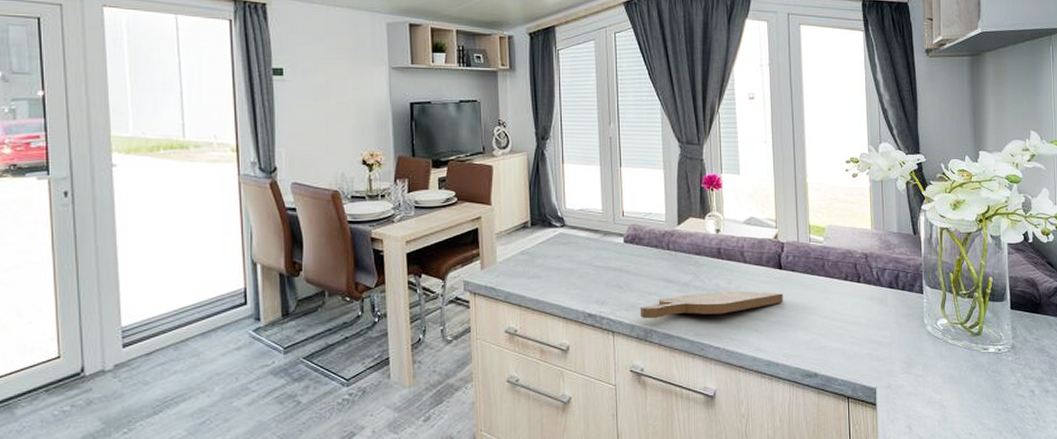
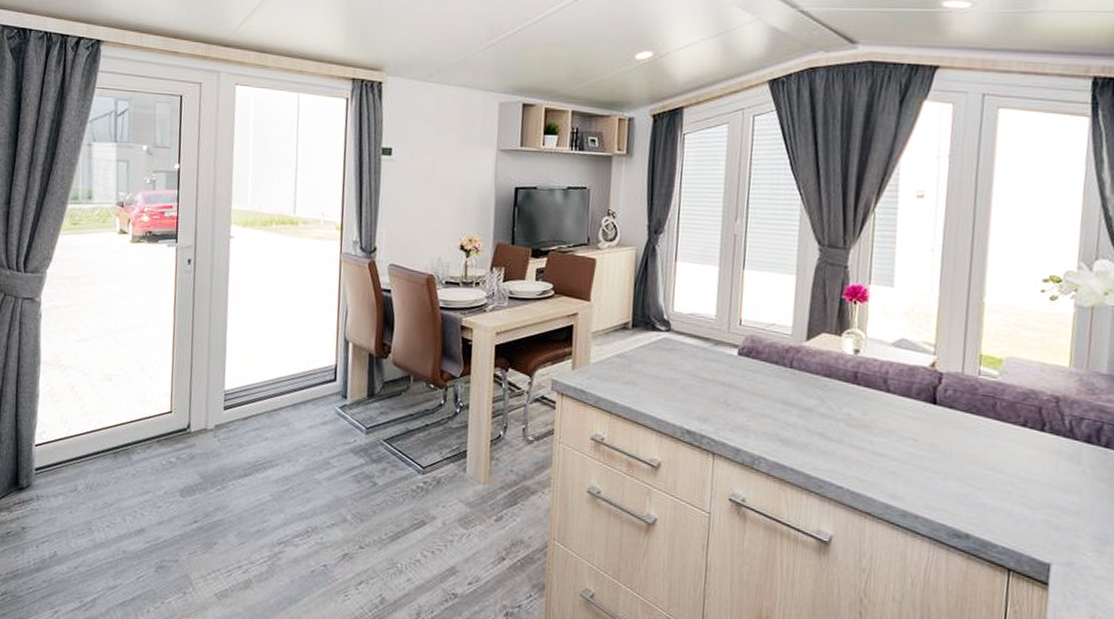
cutting board: present [640,291,783,319] -> none [747,421,934,450]

